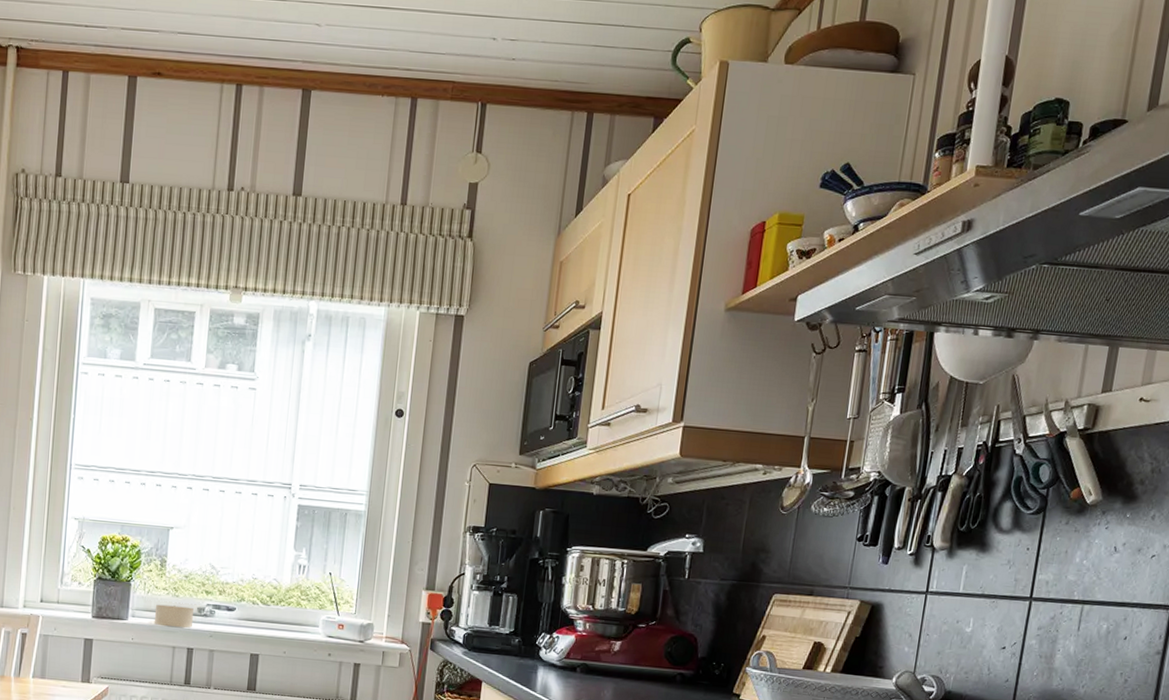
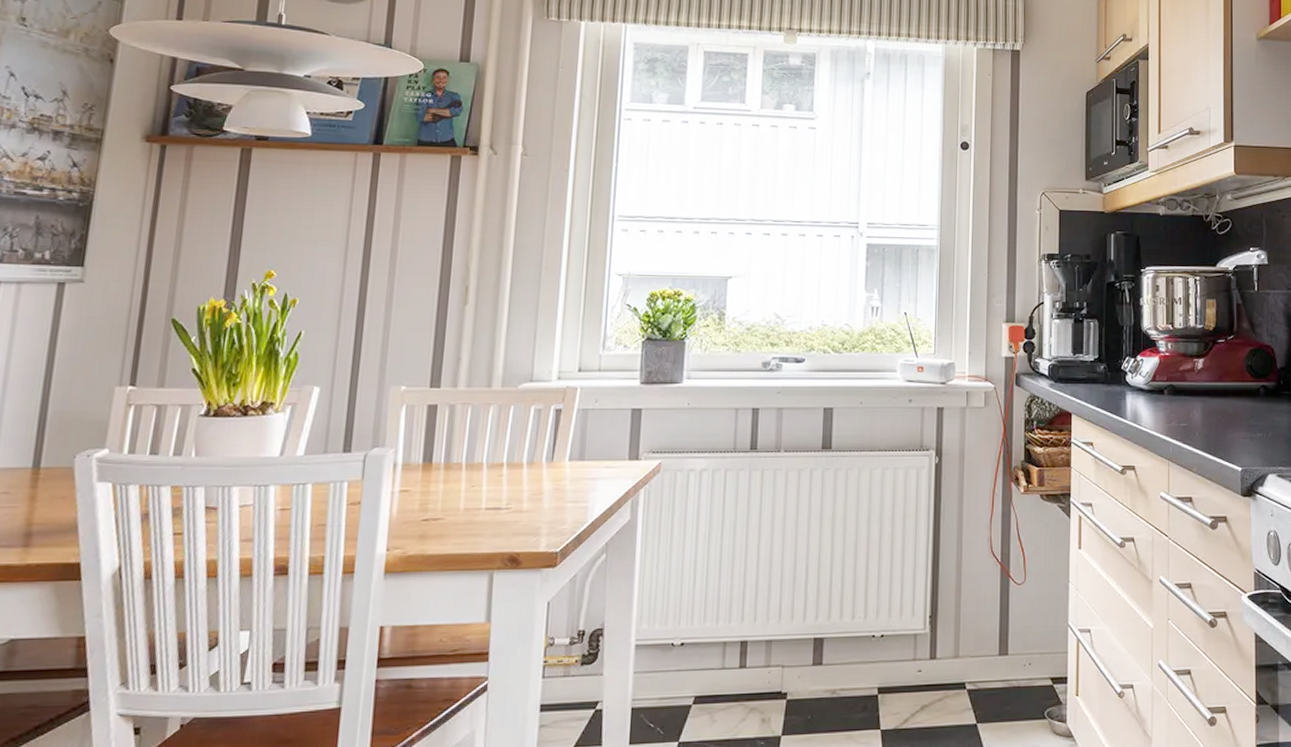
candle: present [154,604,194,628] -> none [713,362,758,385]

